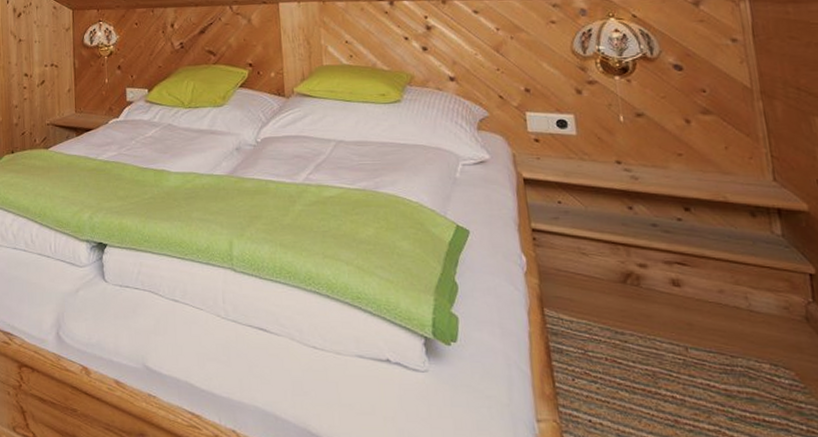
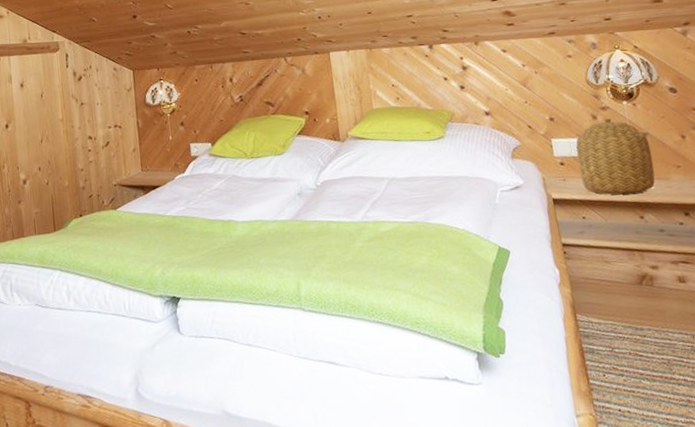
basket: none [554,94,650,181] -> present [576,118,655,195]

